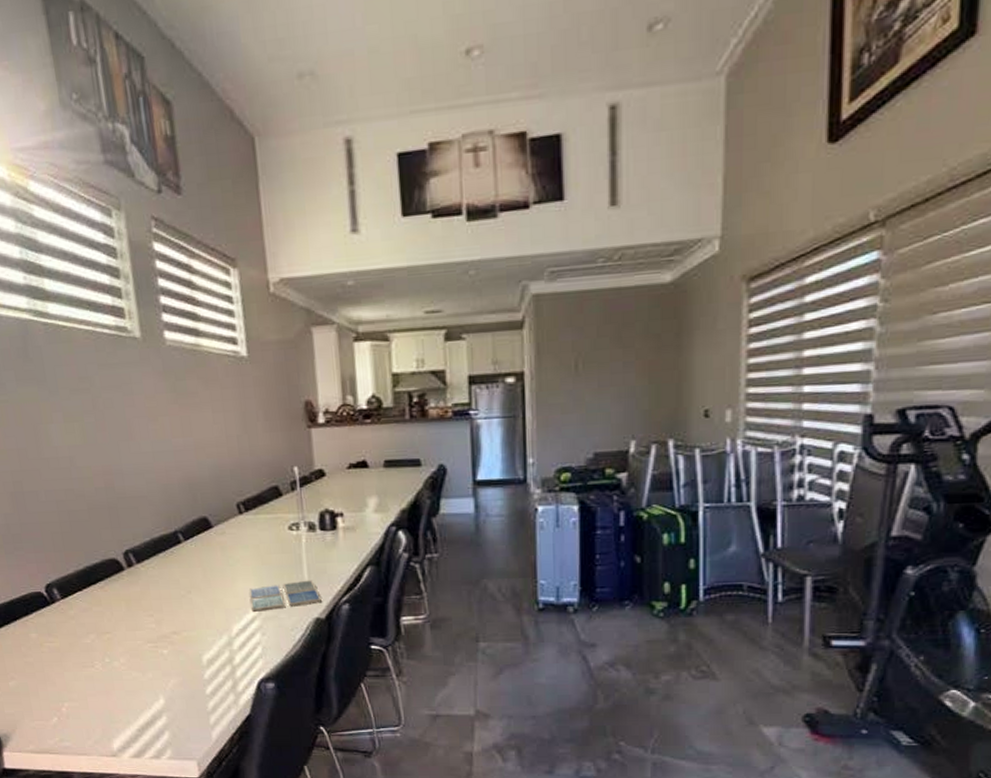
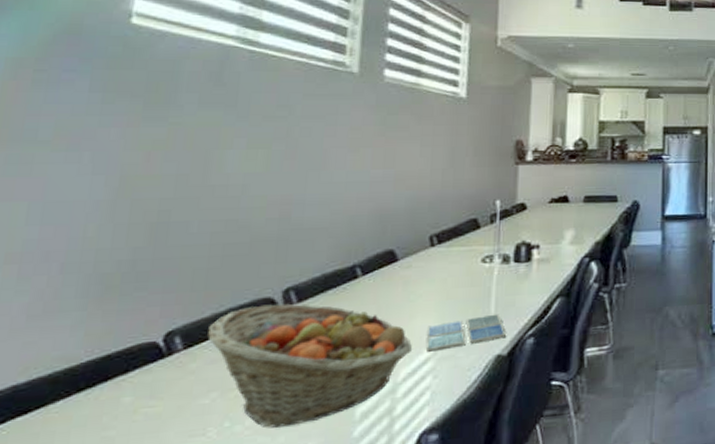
fruit basket: none [75,564,240,666] -> present [208,303,413,428]

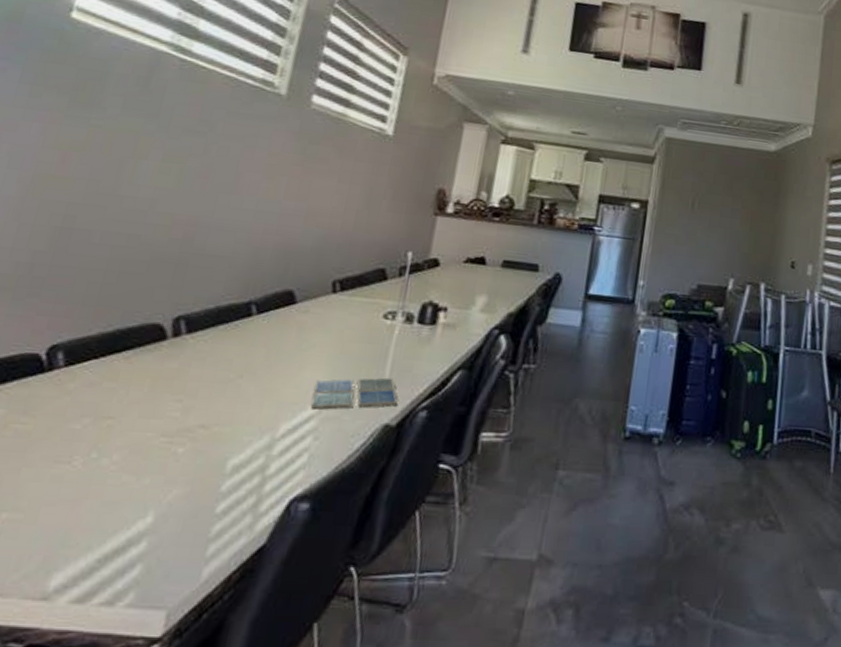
fruit basket: present [208,303,413,428] -> none [90,330,297,469]

